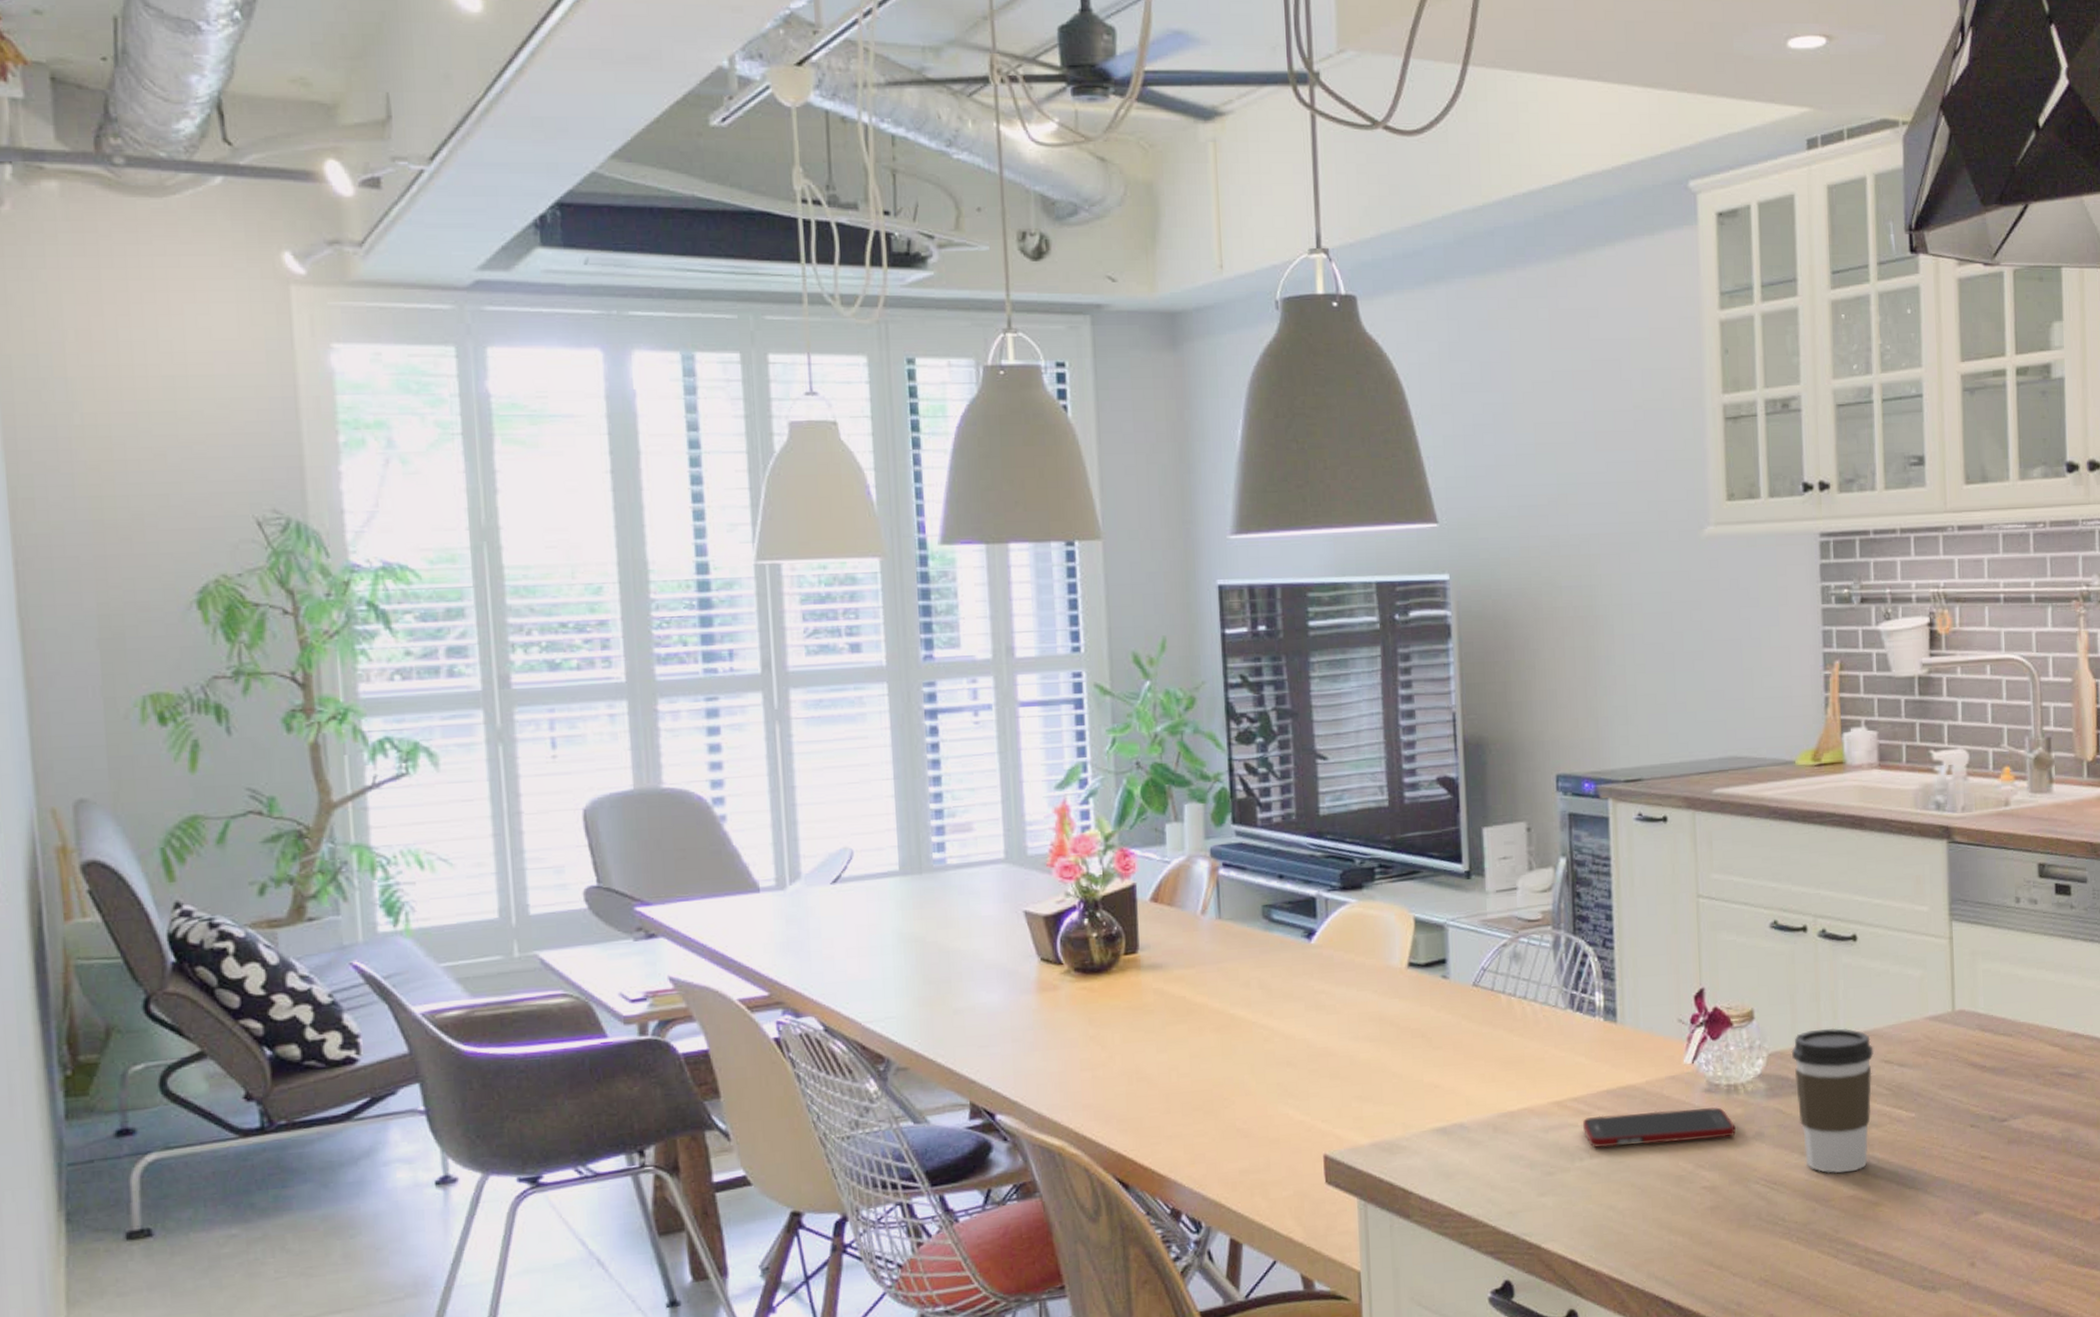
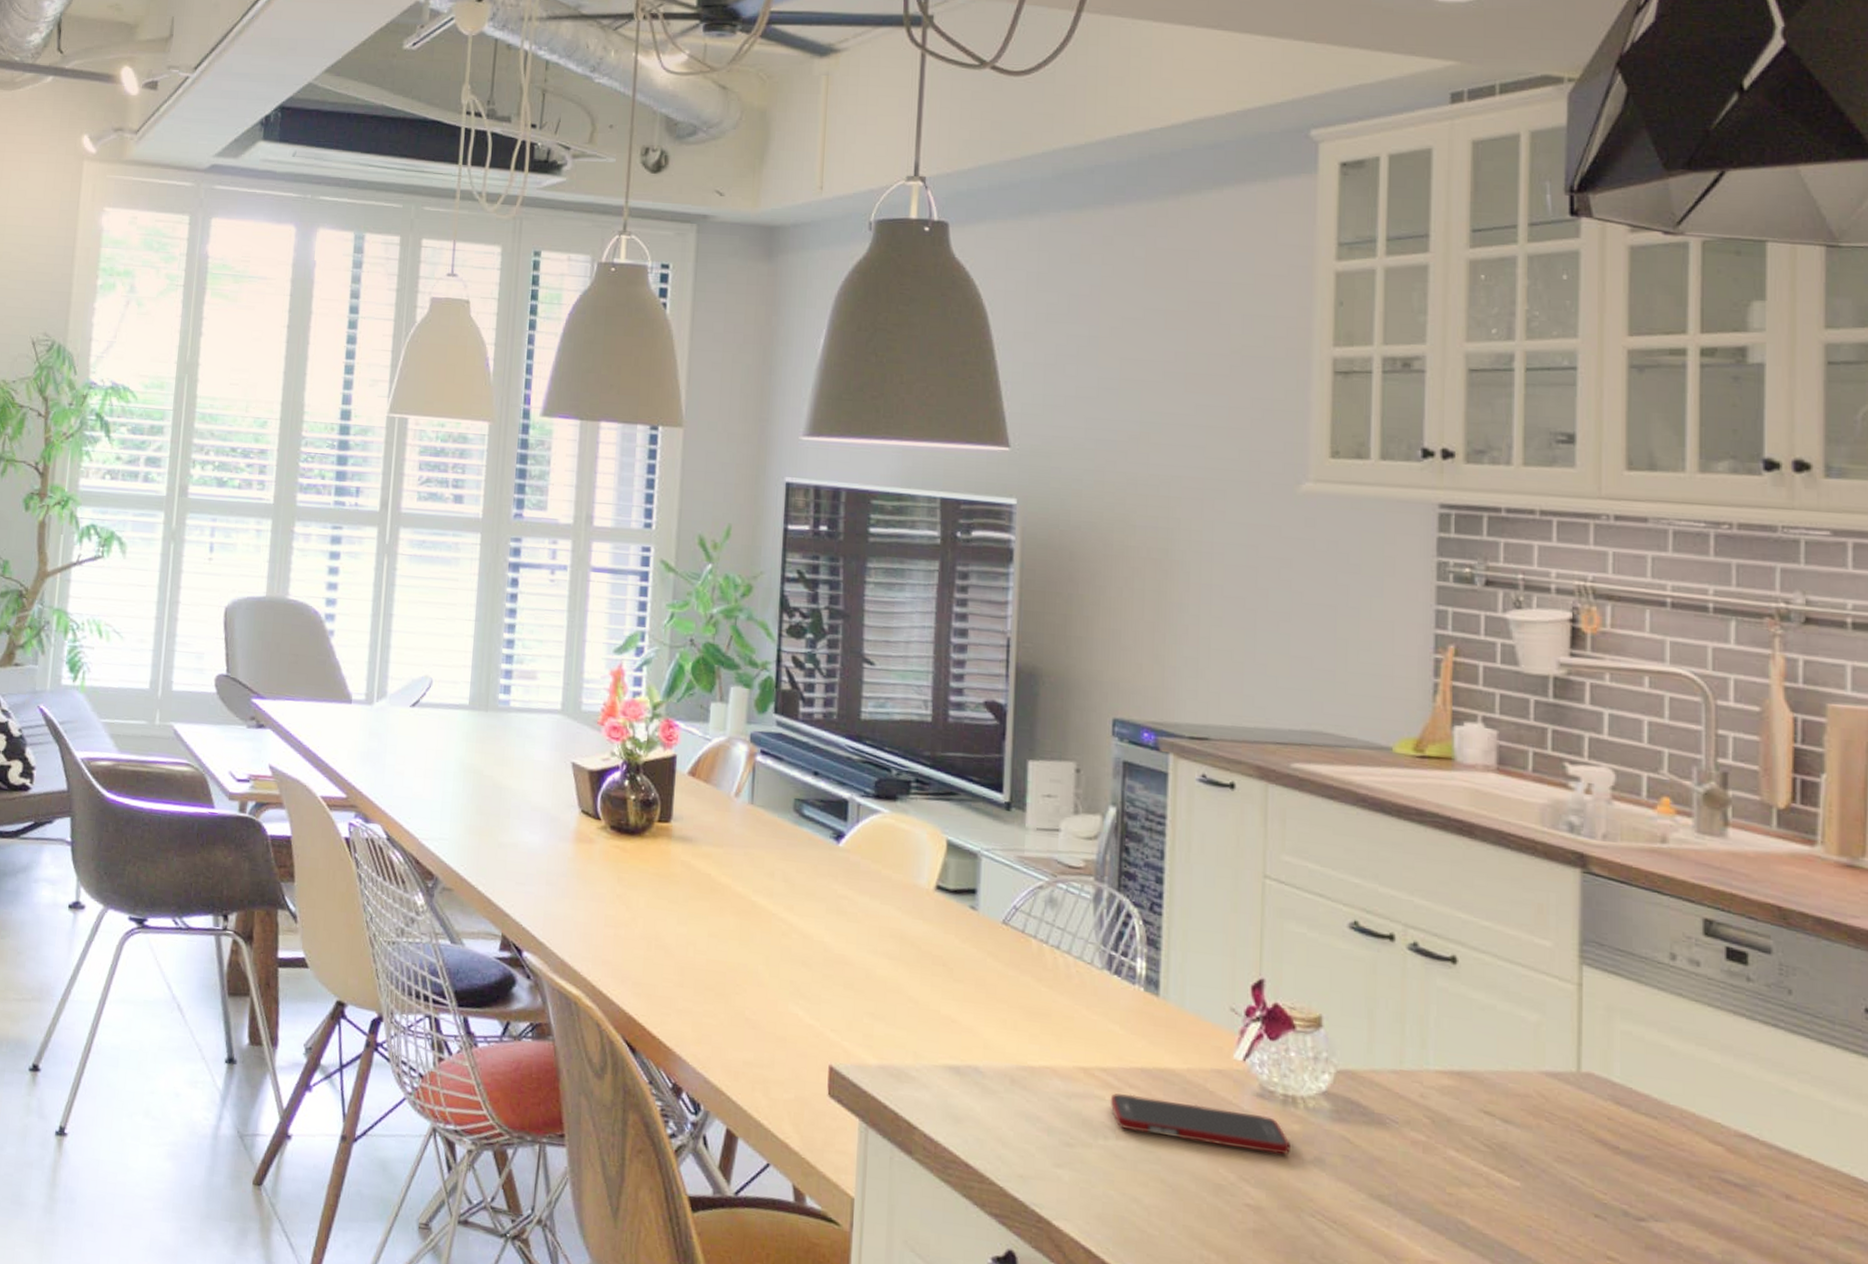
coffee cup: present [1791,1027,1874,1174] -> none [1365,1055,1470,1233]

